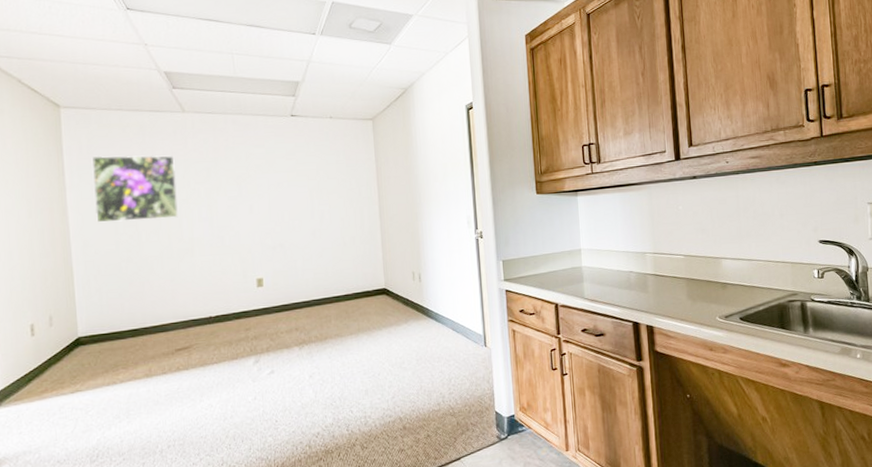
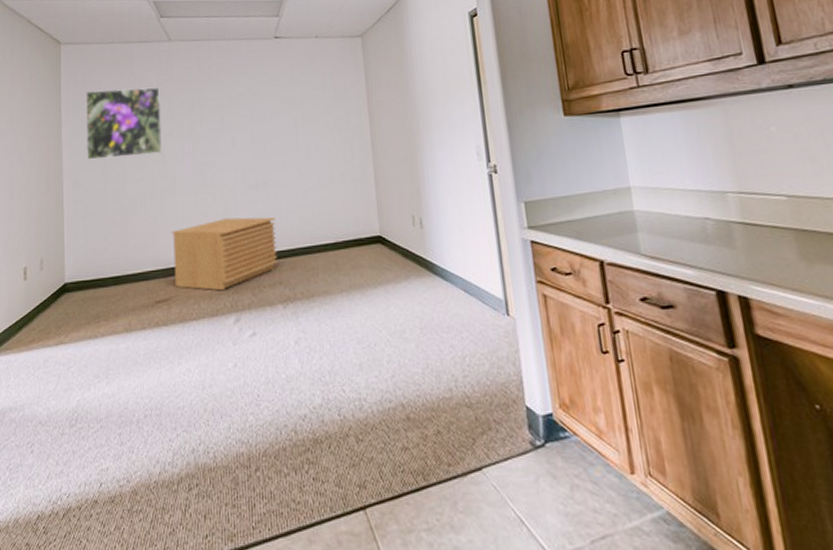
storage cabinet: none [190,274,294,338] -> present [172,217,278,291]

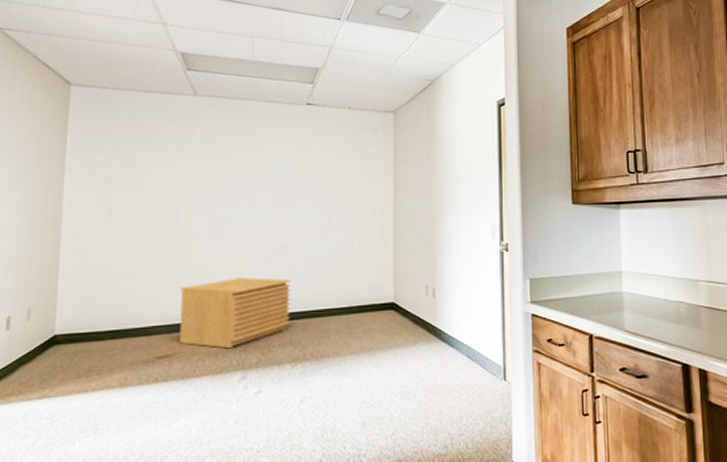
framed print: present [85,87,162,160] -> none [91,137,181,209]

